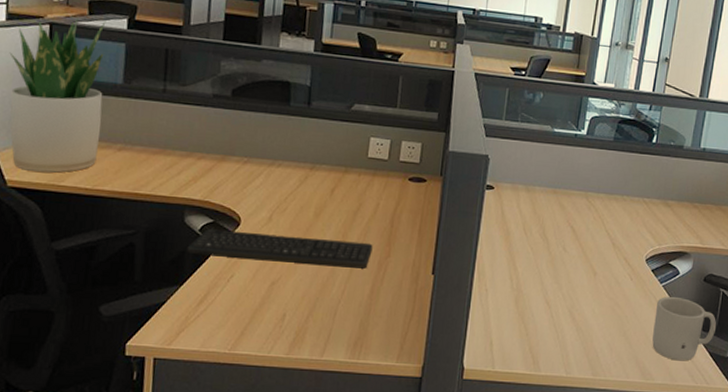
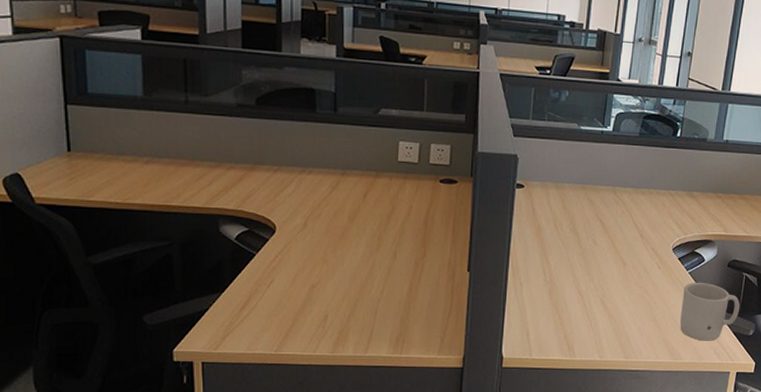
planter: present [9,17,106,173] -> none [21,29,125,189]
computer keyboard: present [187,229,373,269] -> none [225,237,408,269]

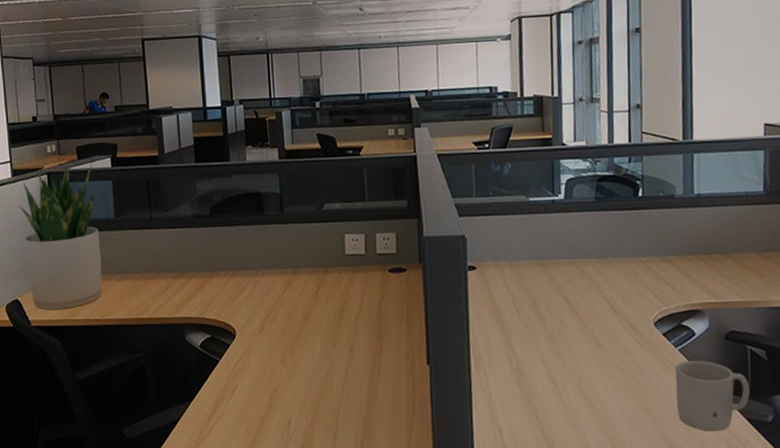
planter: none [21,29,125,189] -> present [18,162,102,310]

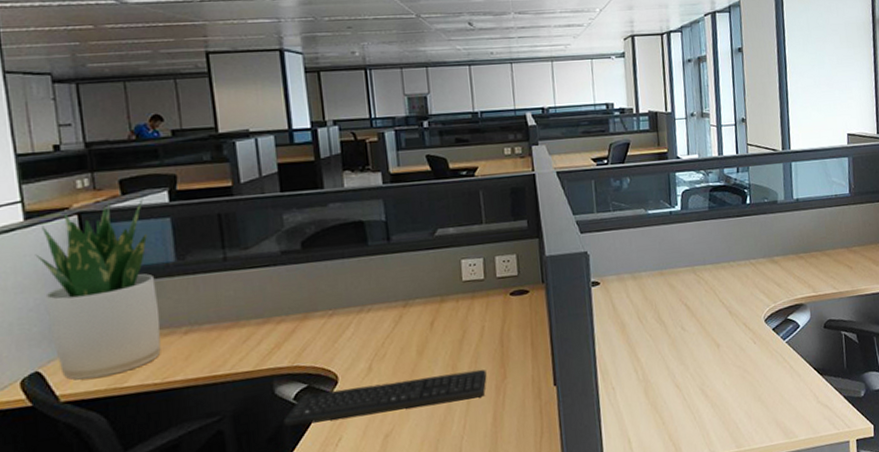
computer keyboard: none [191,340,364,371] -> present [283,369,487,427]
mug: present [675,360,751,431] -> none [784,349,846,413]

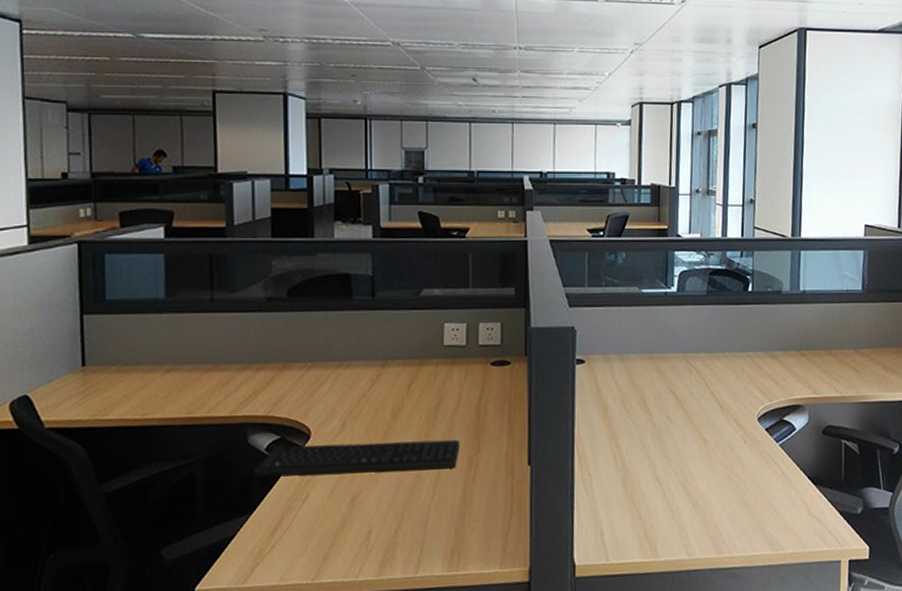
planter: present [35,197,161,381] -> none [35,231,145,409]

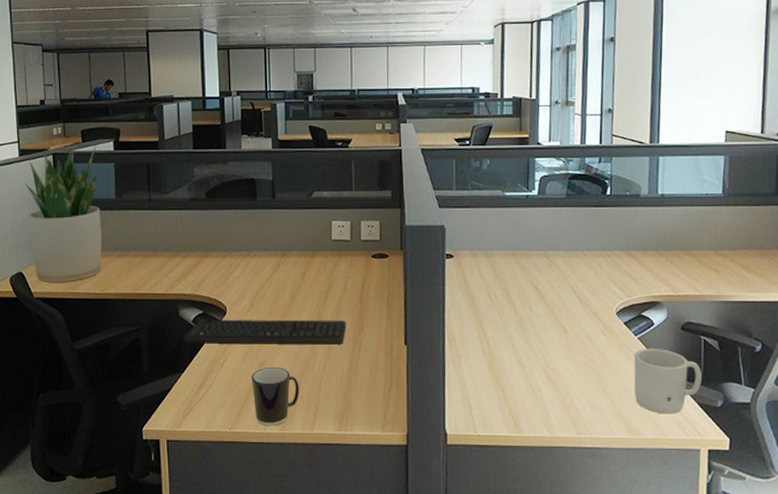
planter: none [35,231,145,409] -> present [24,145,102,283]
mug: none [341,499,401,573] -> present [252,366,299,426]
mug: none [775,454,843,526] -> present [633,348,703,414]

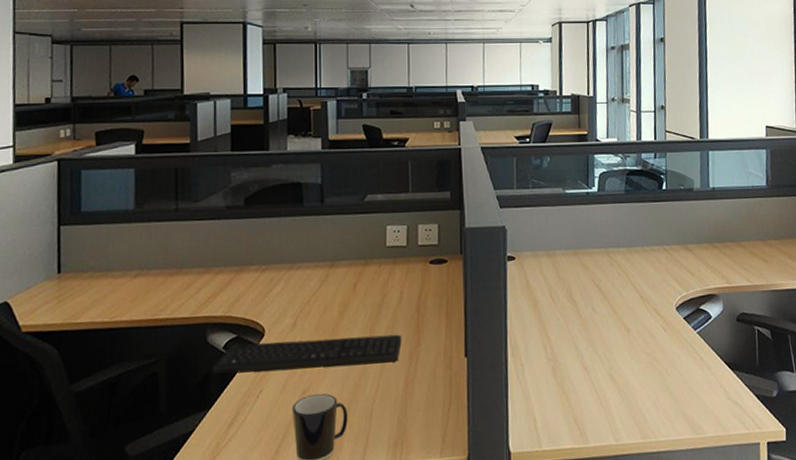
planter: present [24,145,102,283] -> none [18,149,116,313]
mug: present [633,348,703,414] -> none [694,341,758,410]

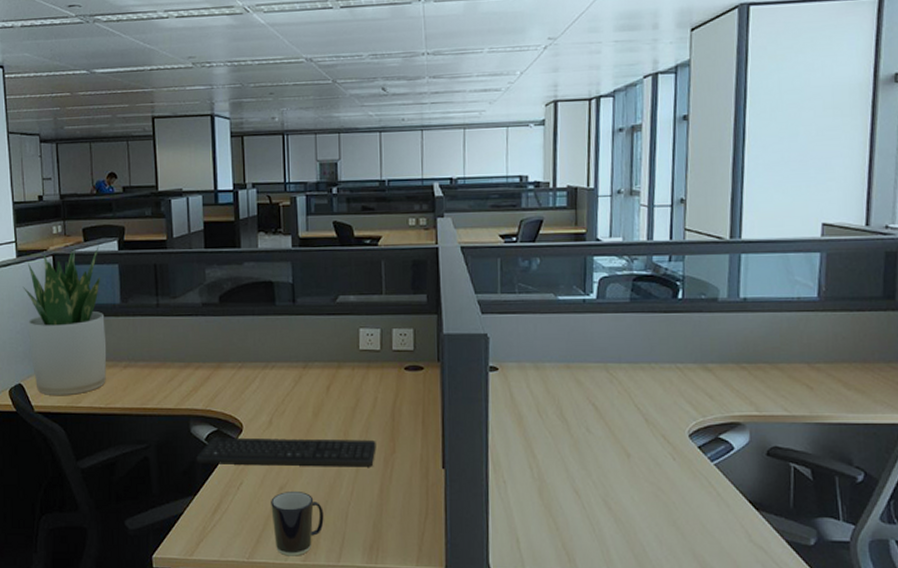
planter: none [18,149,116,313] -> present [23,245,107,396]

